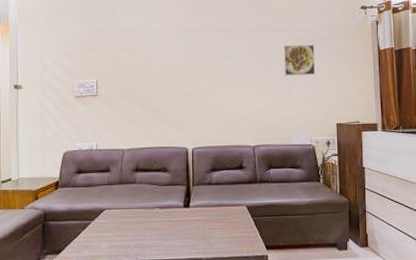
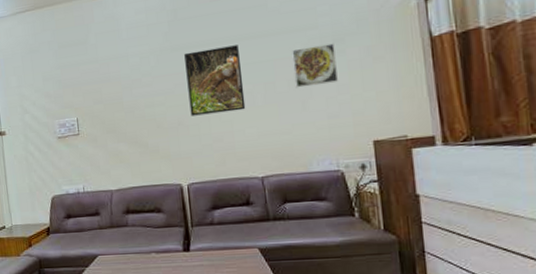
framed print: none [199,35,245,90] -> present [184,45,246,116]

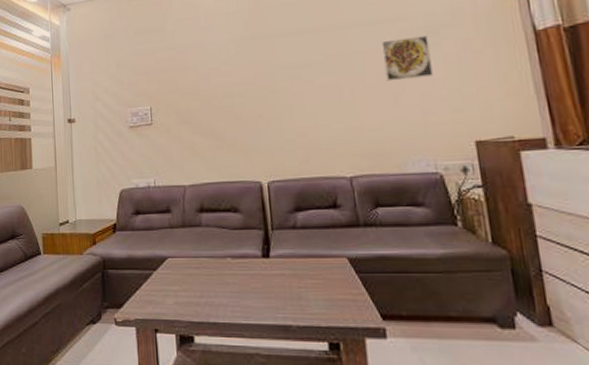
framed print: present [184,45,246,116] -> none [266,35,332,109]

